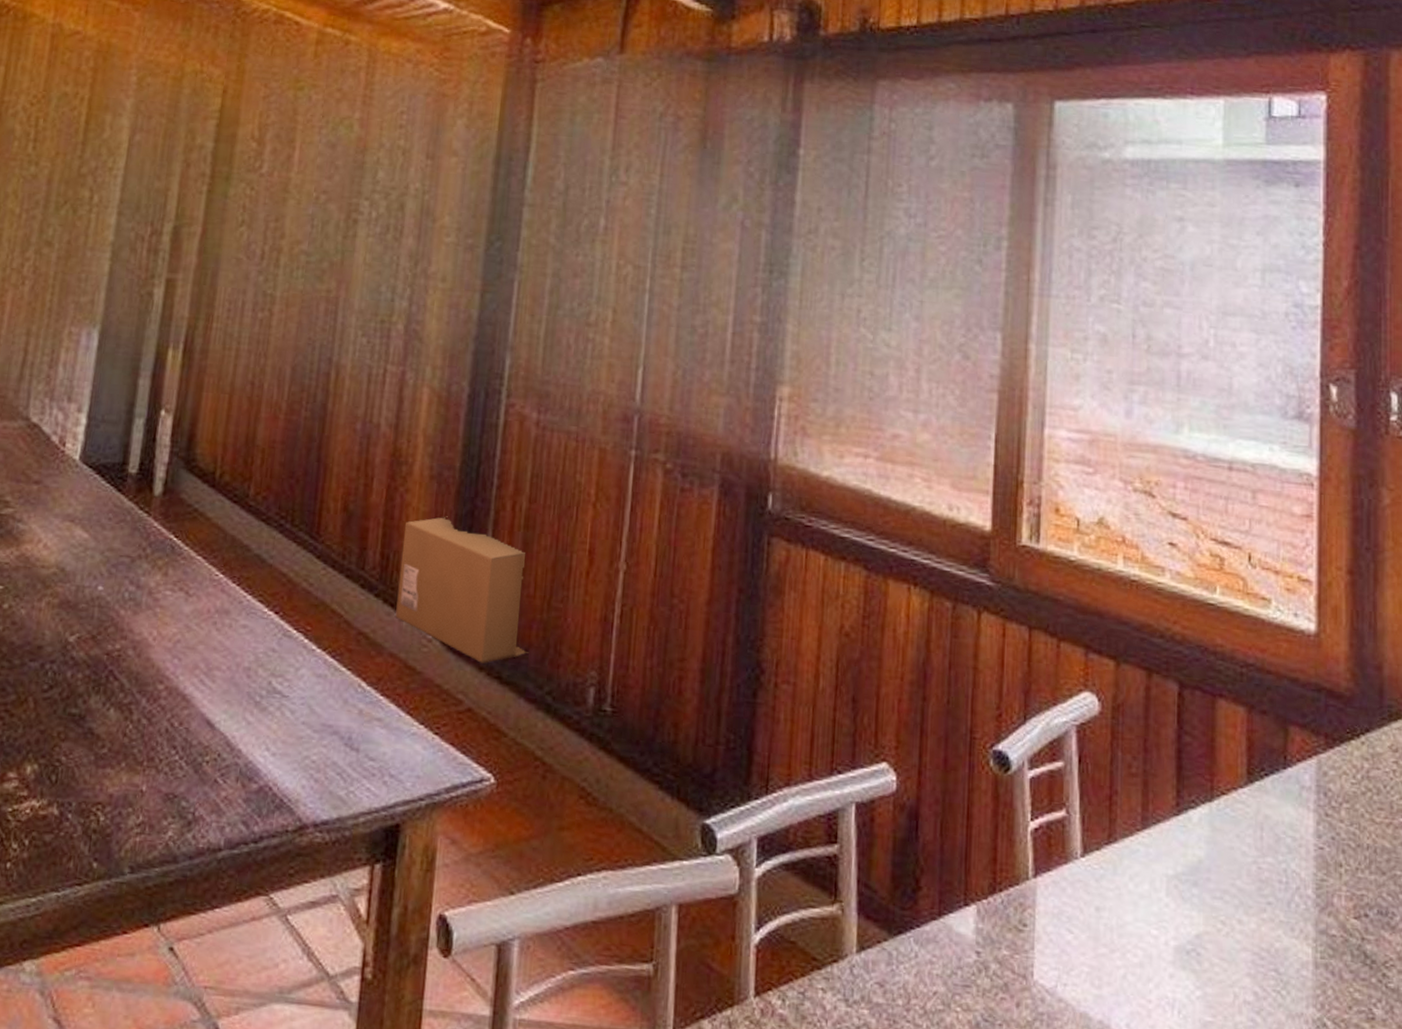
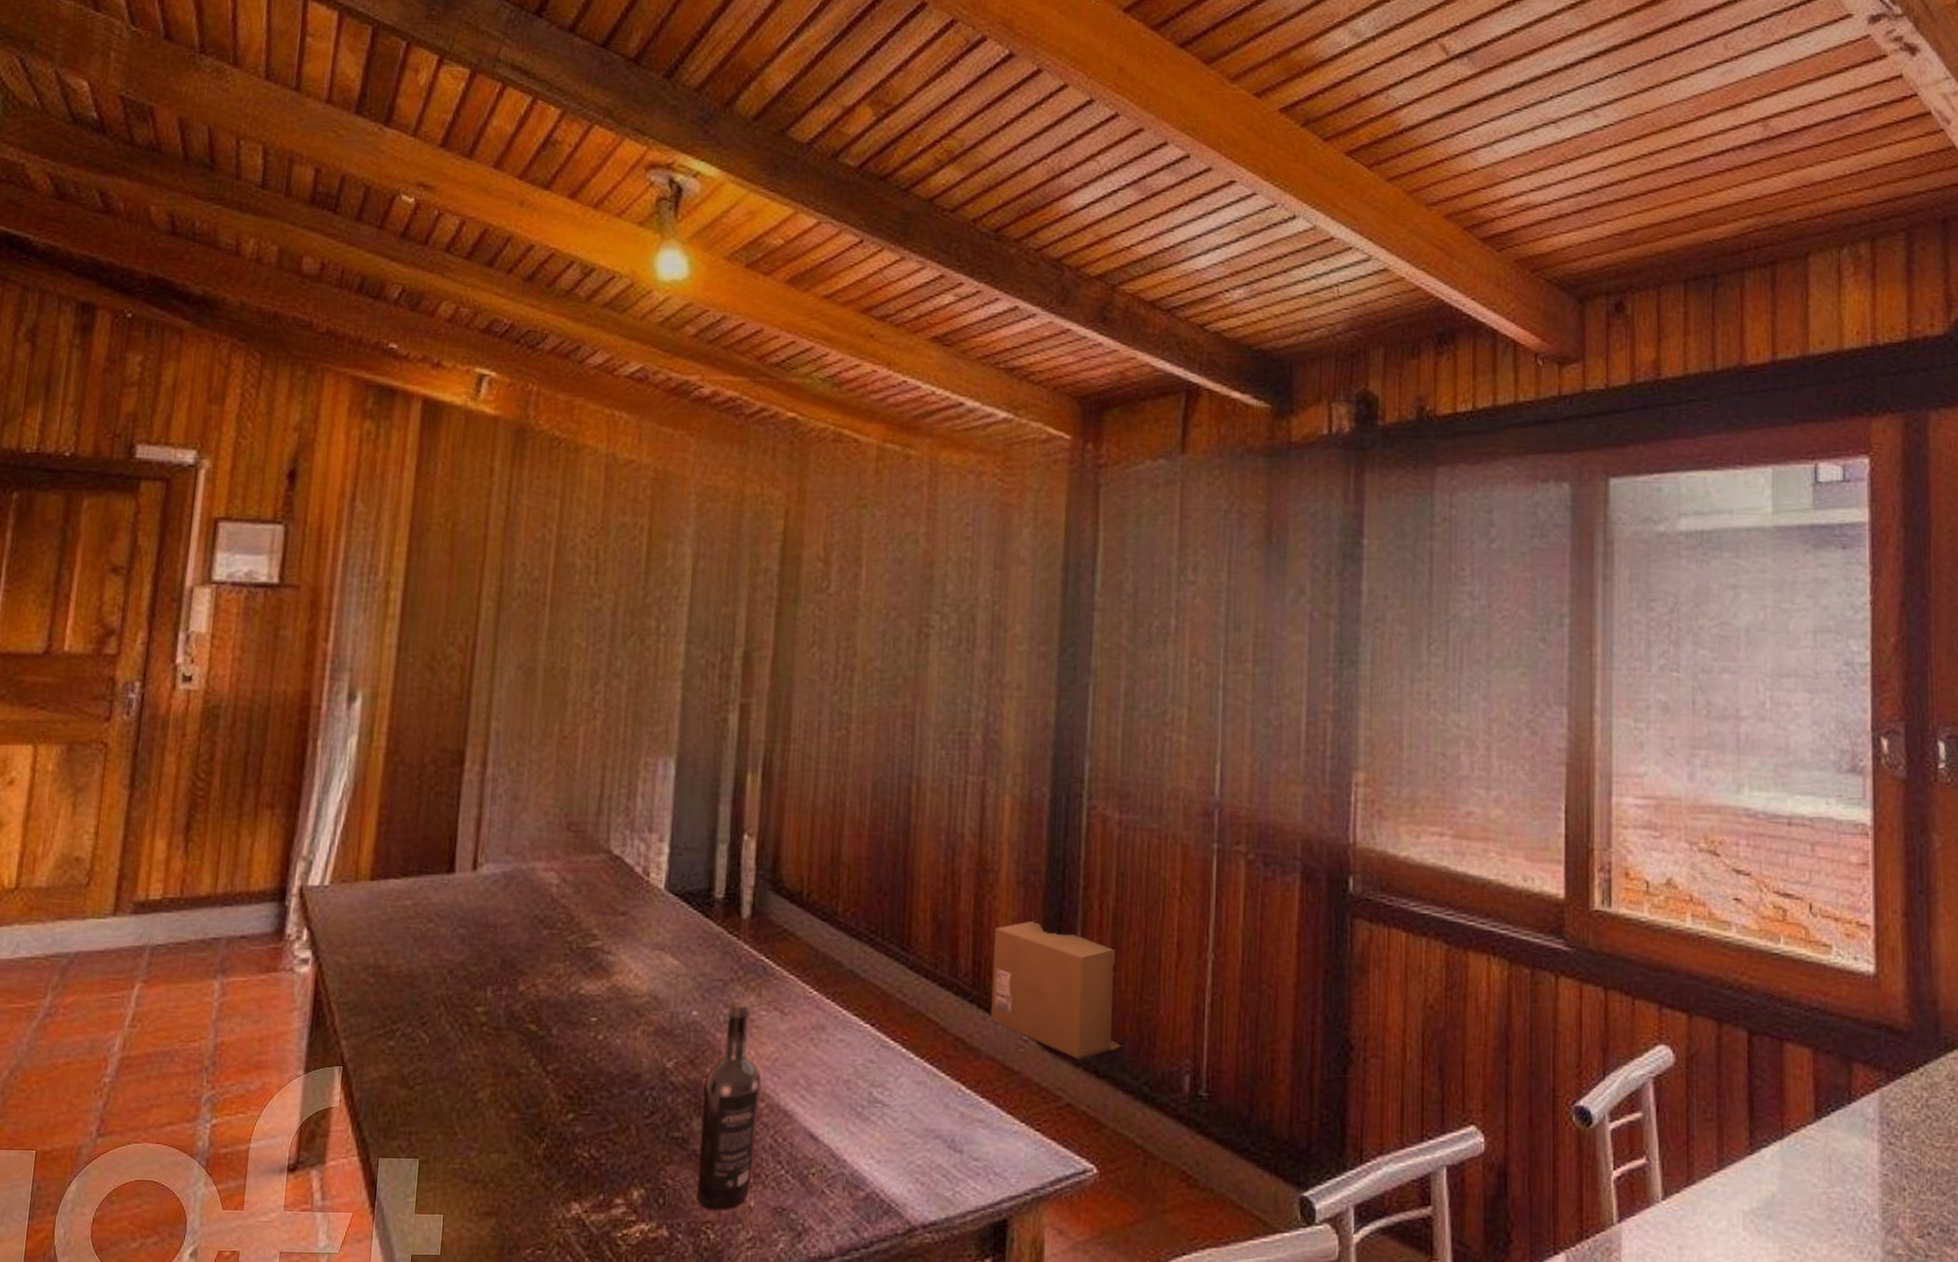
wine bottle: none [89,579,162,793] -> present [696,1001,762,1211]

